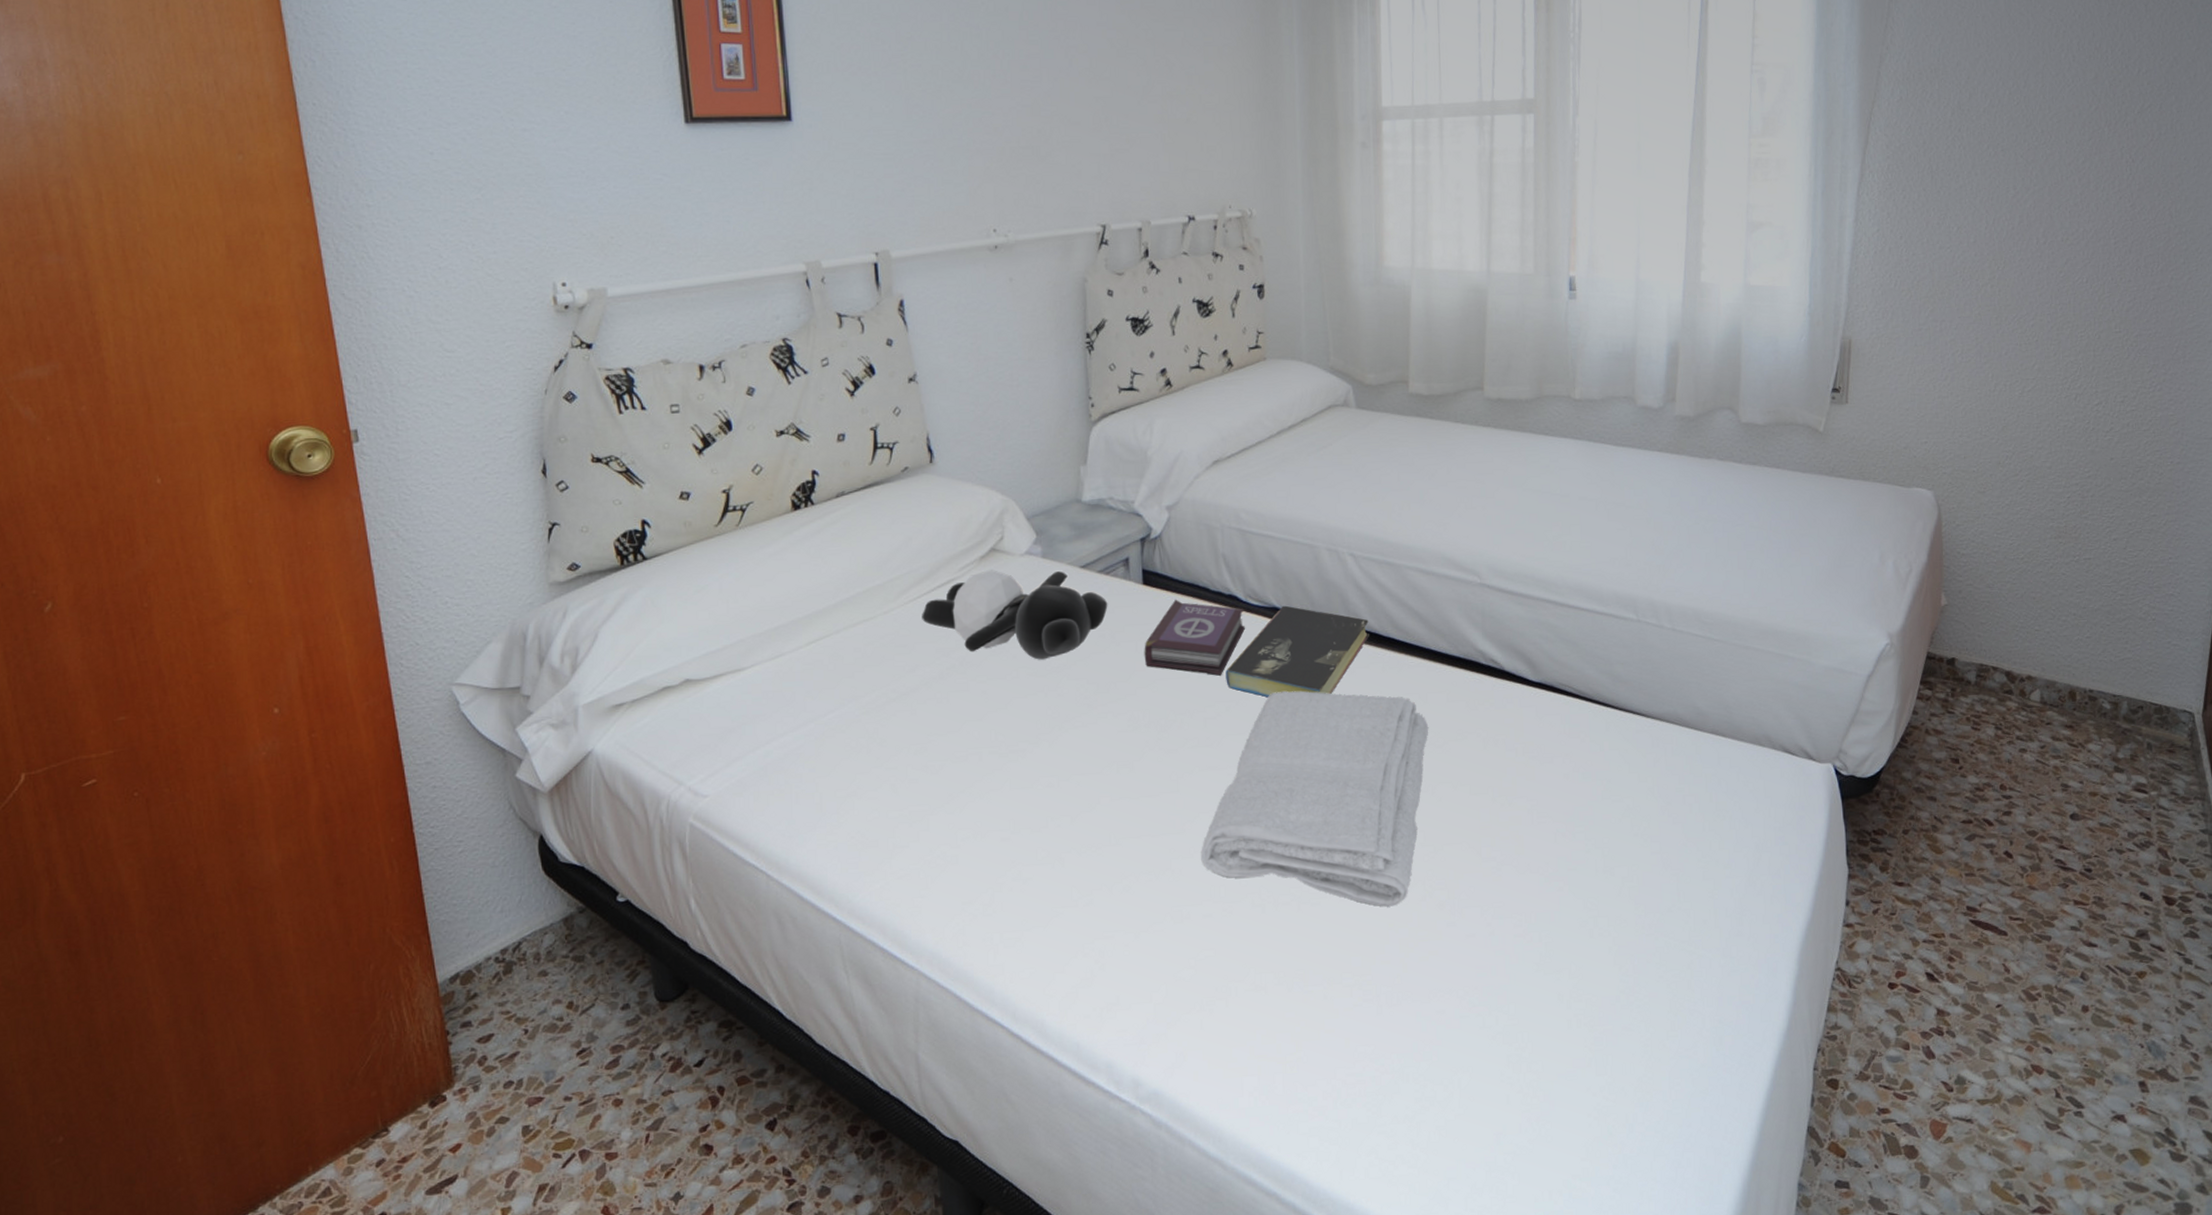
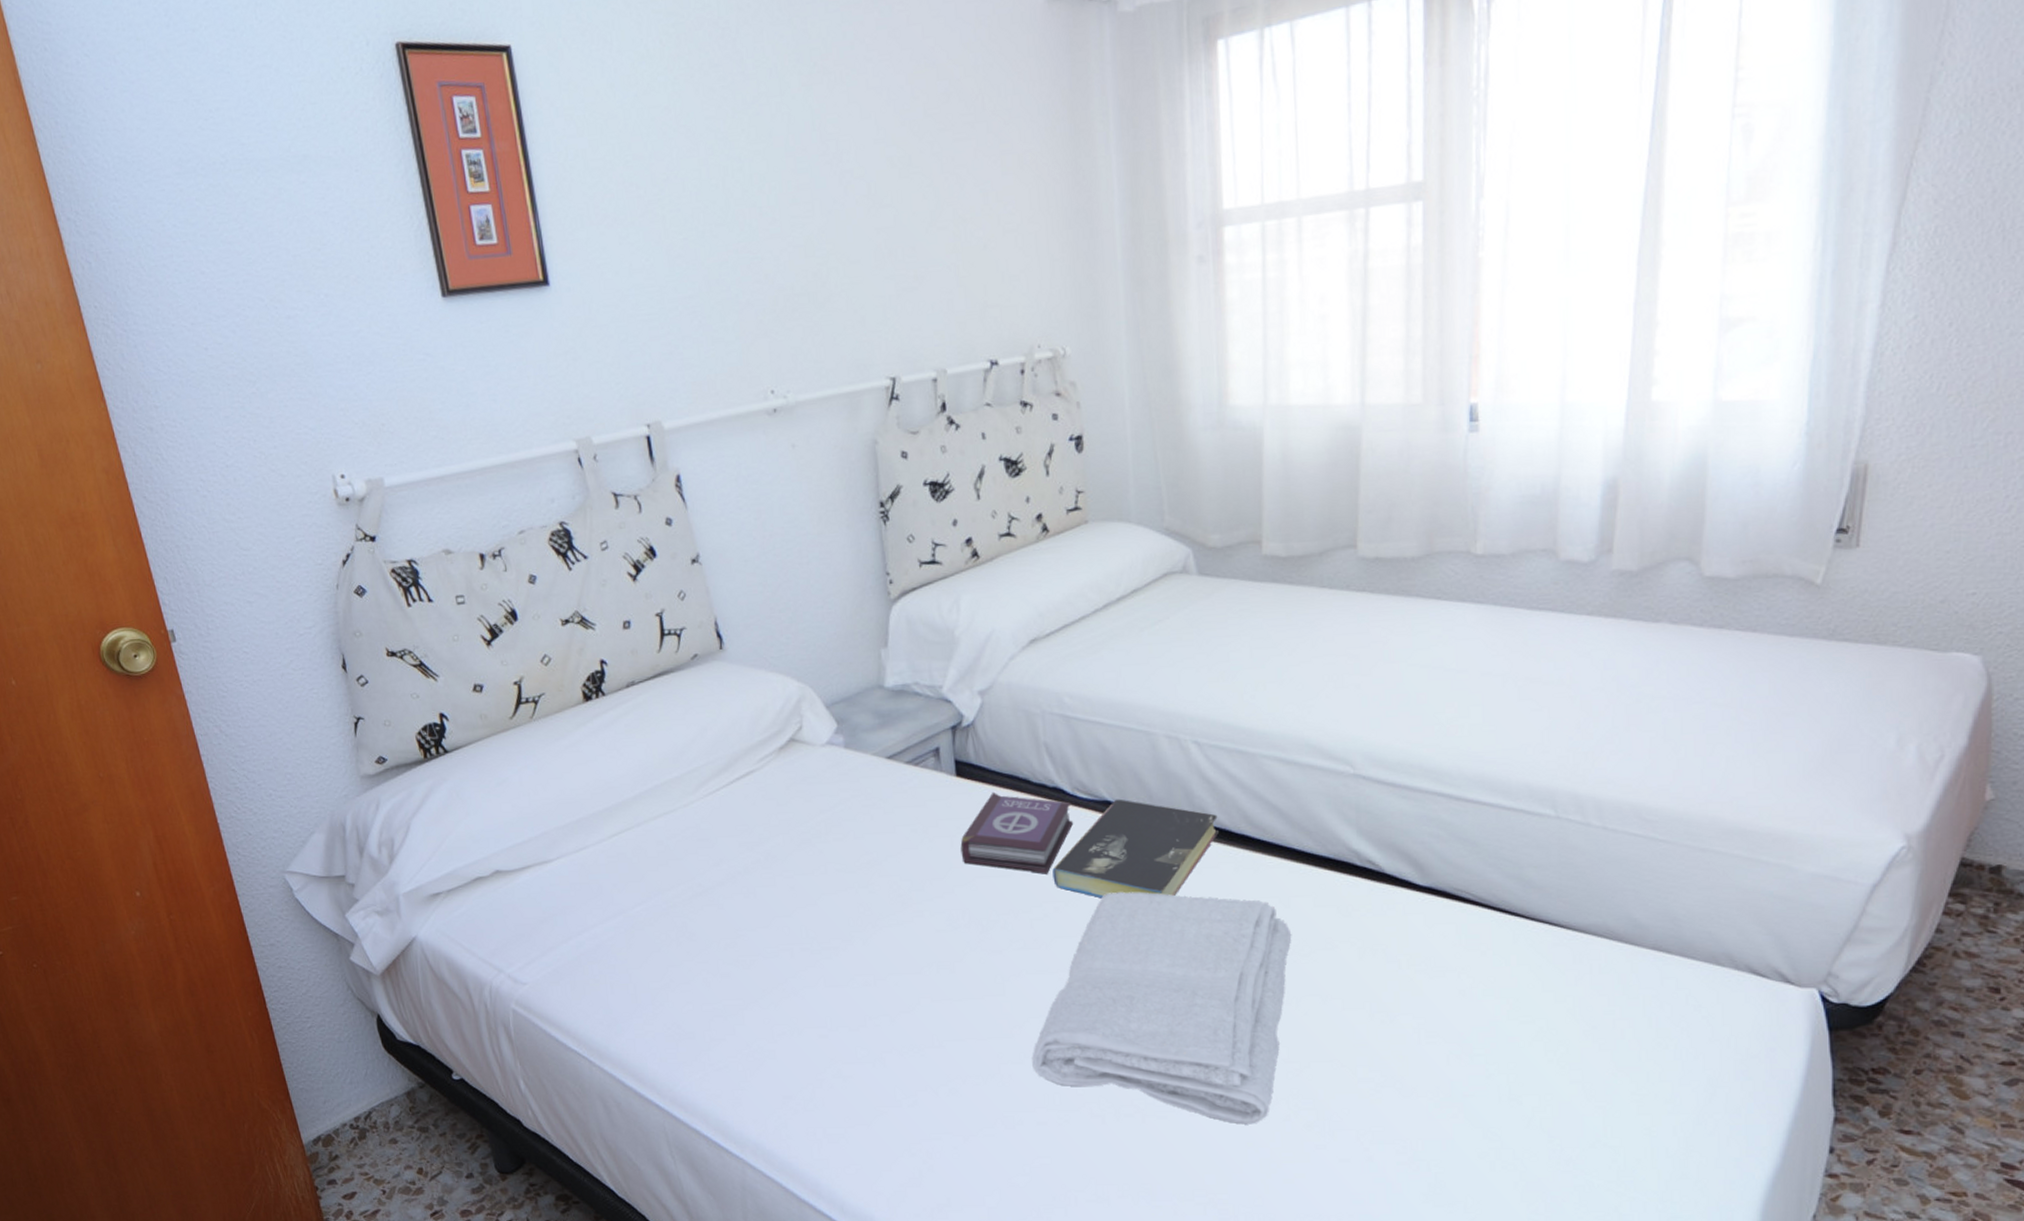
stuffed animal: present [922,570,1108,660] -> none [722,761,919,855]

